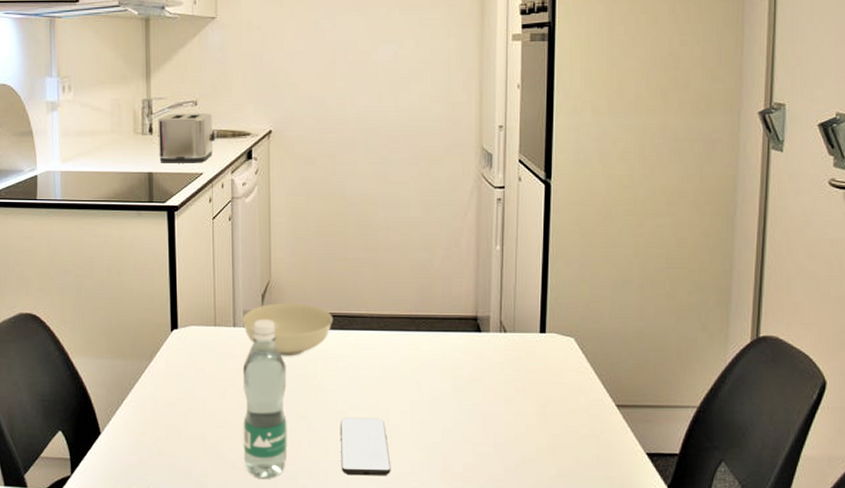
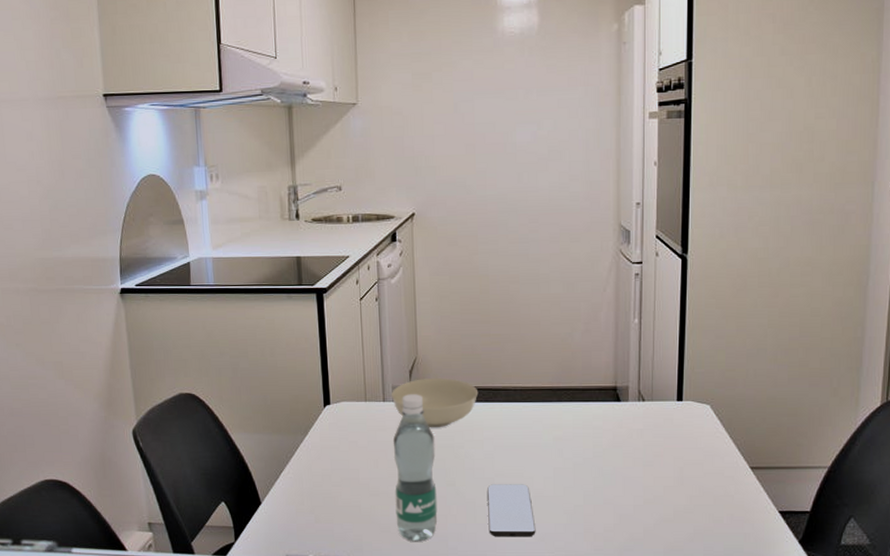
toaster: present [157,113,216,163] -> none [303,198,361,248]

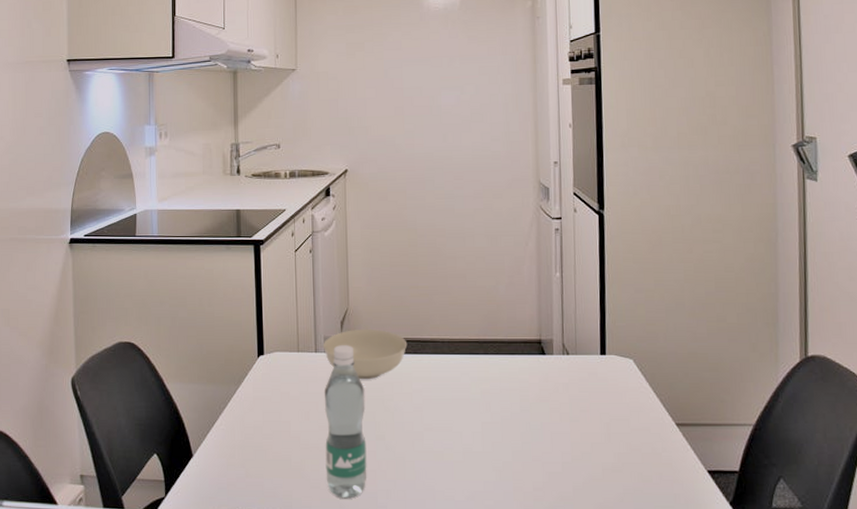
phone: present [487,484,536,537] -> none [417,438,465,495]

